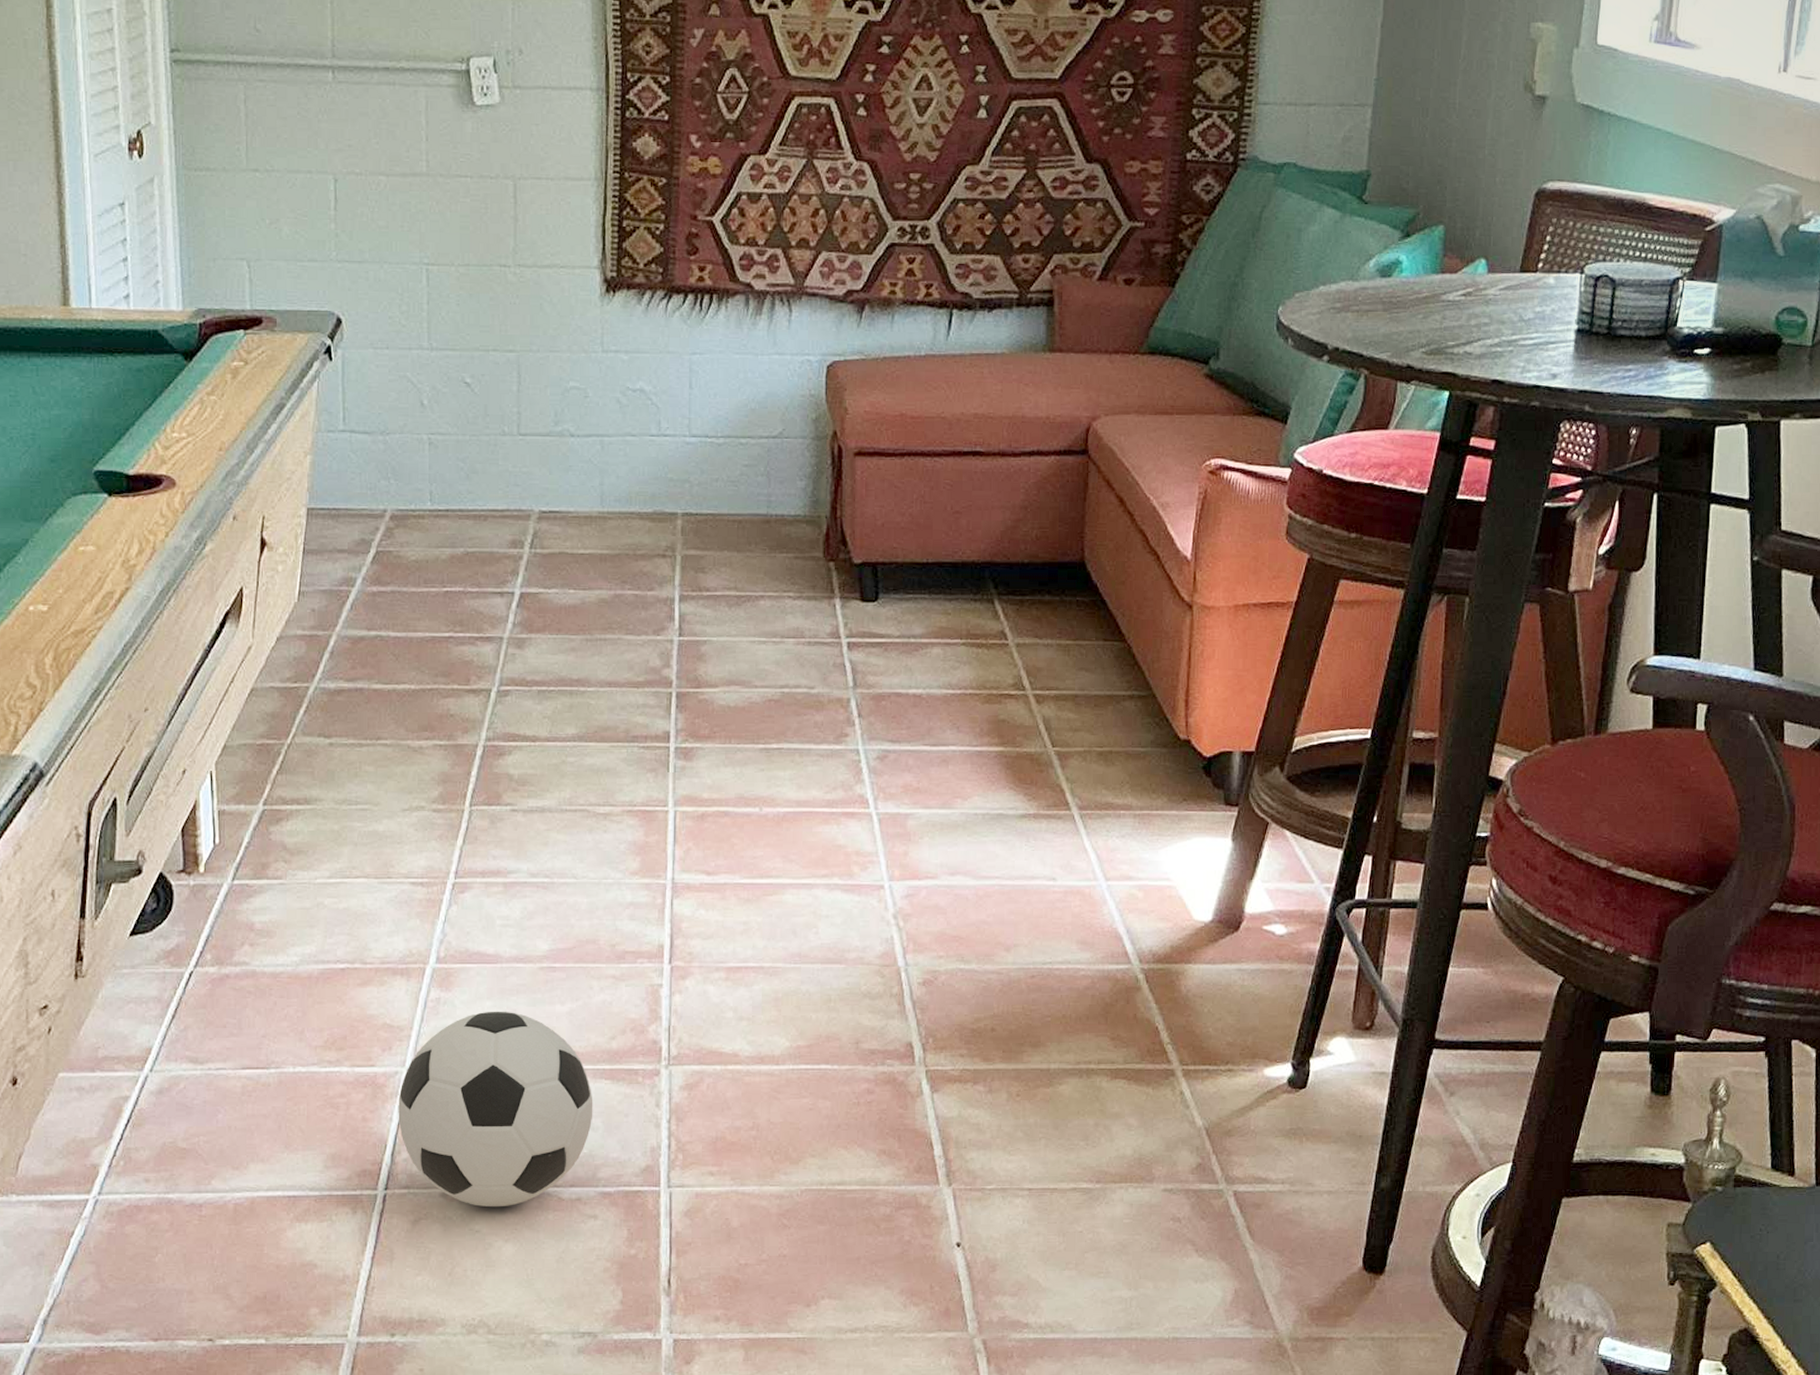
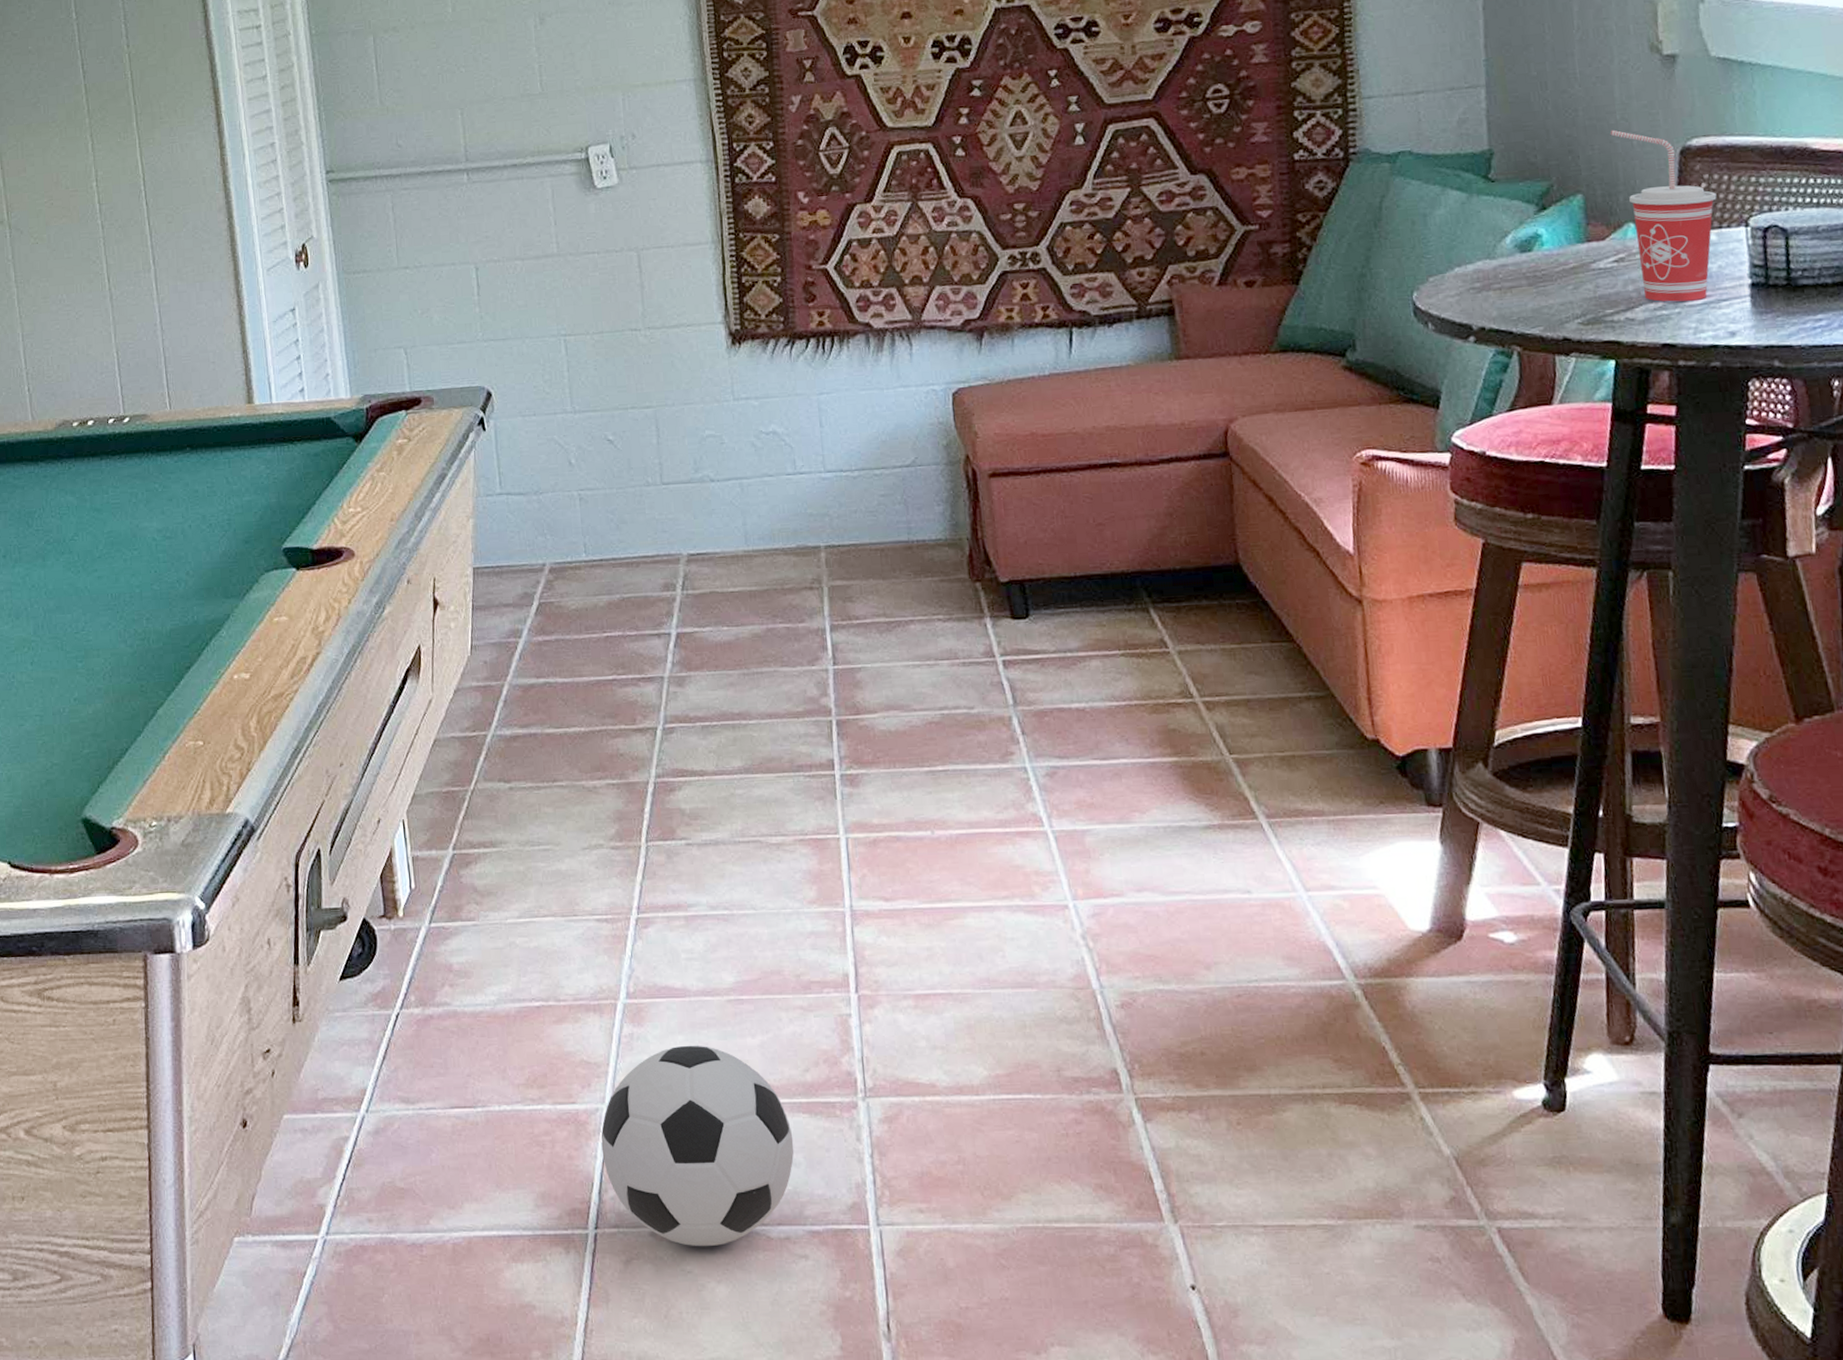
beverage cup: none [1477,164,1561,340] -> present [1610,130,1717,302]

